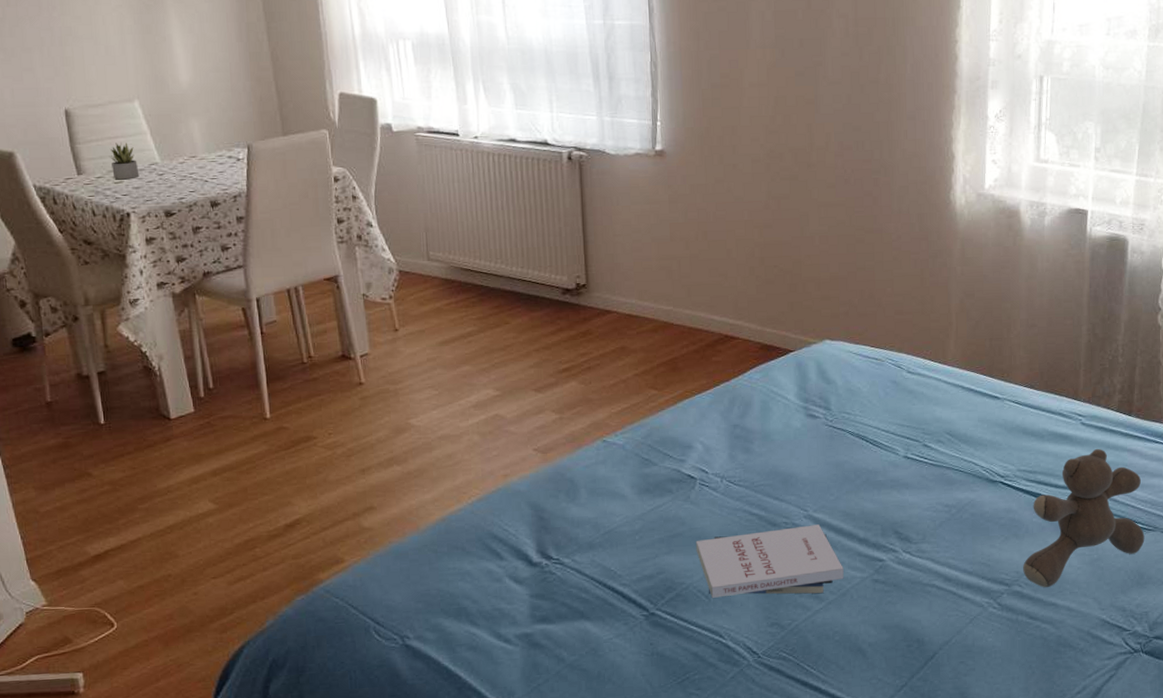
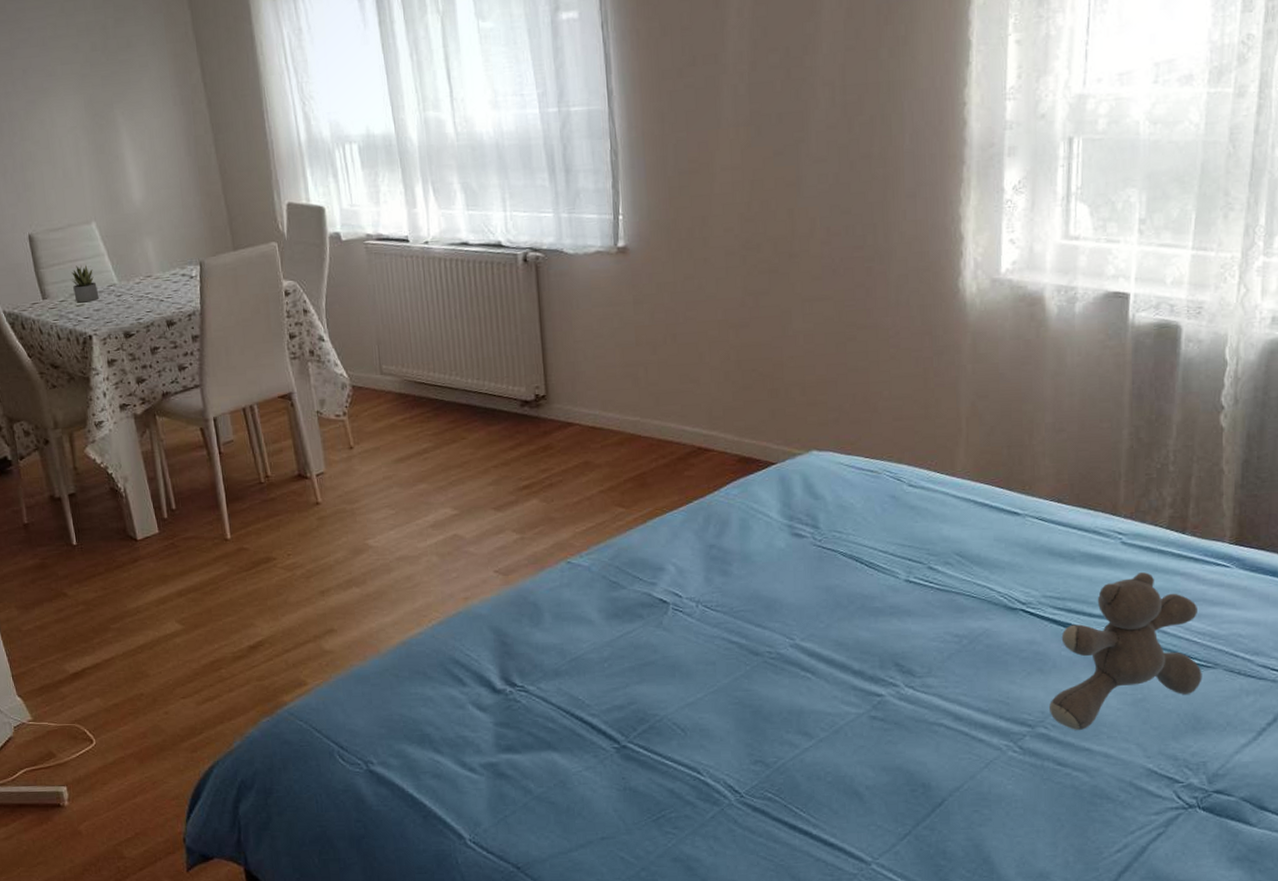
books: present [695,524,844,598] -> none [669,654,837,732]

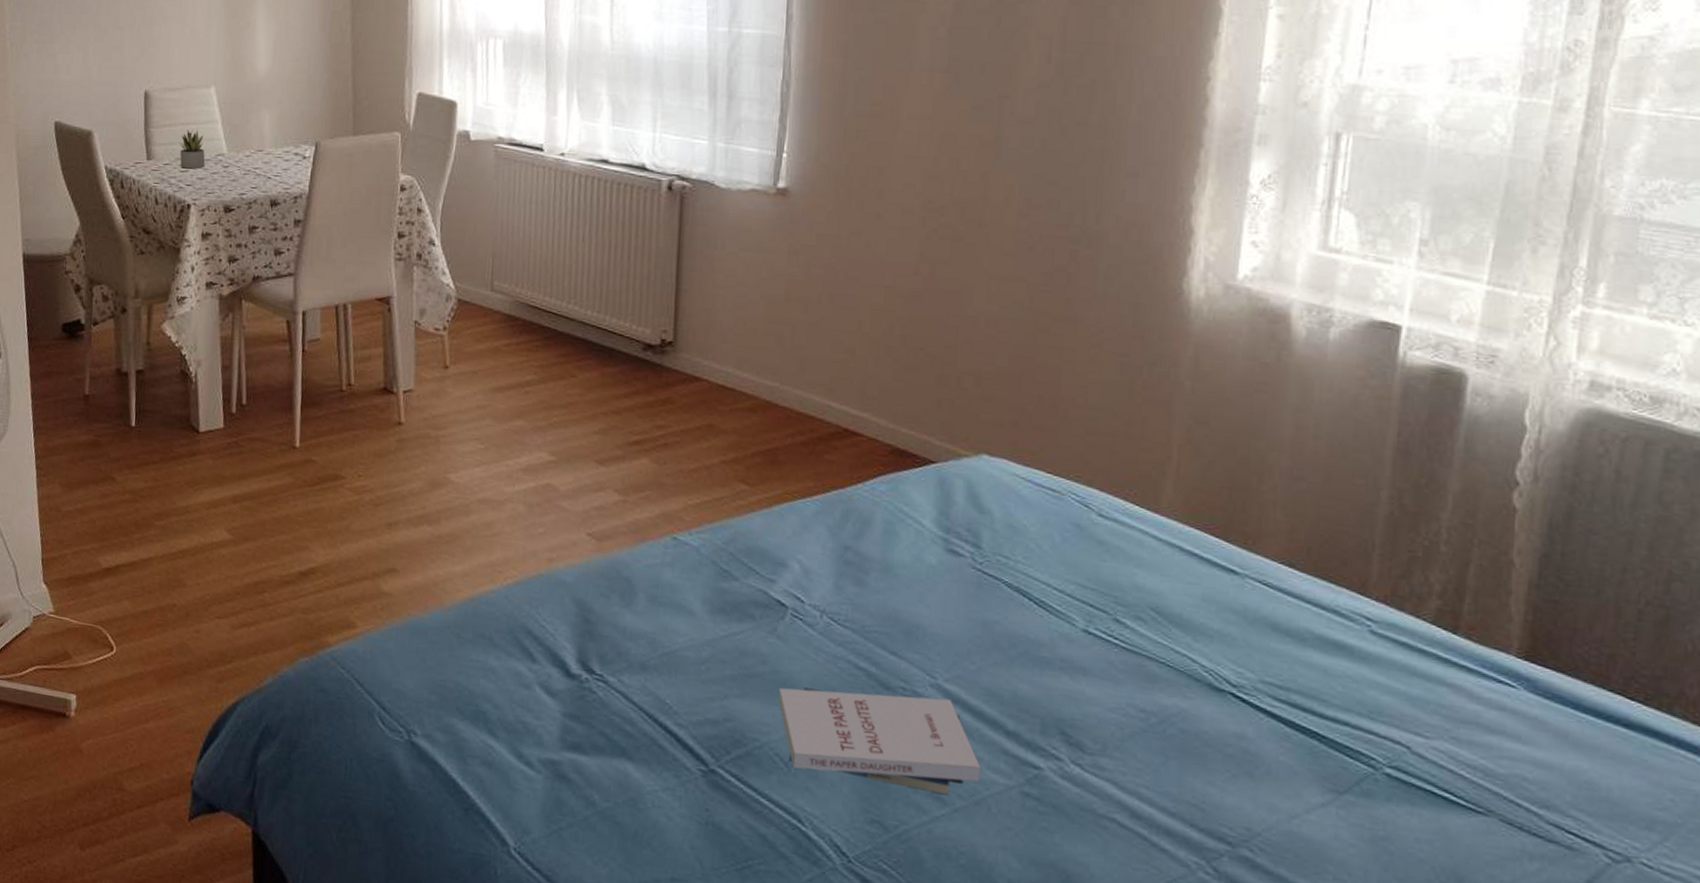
books: none [669,654,837,732] -> present [778,687,981,796]
stuffed bear: present [1049,572,1202,730] -> none [1258,673,1470,863]

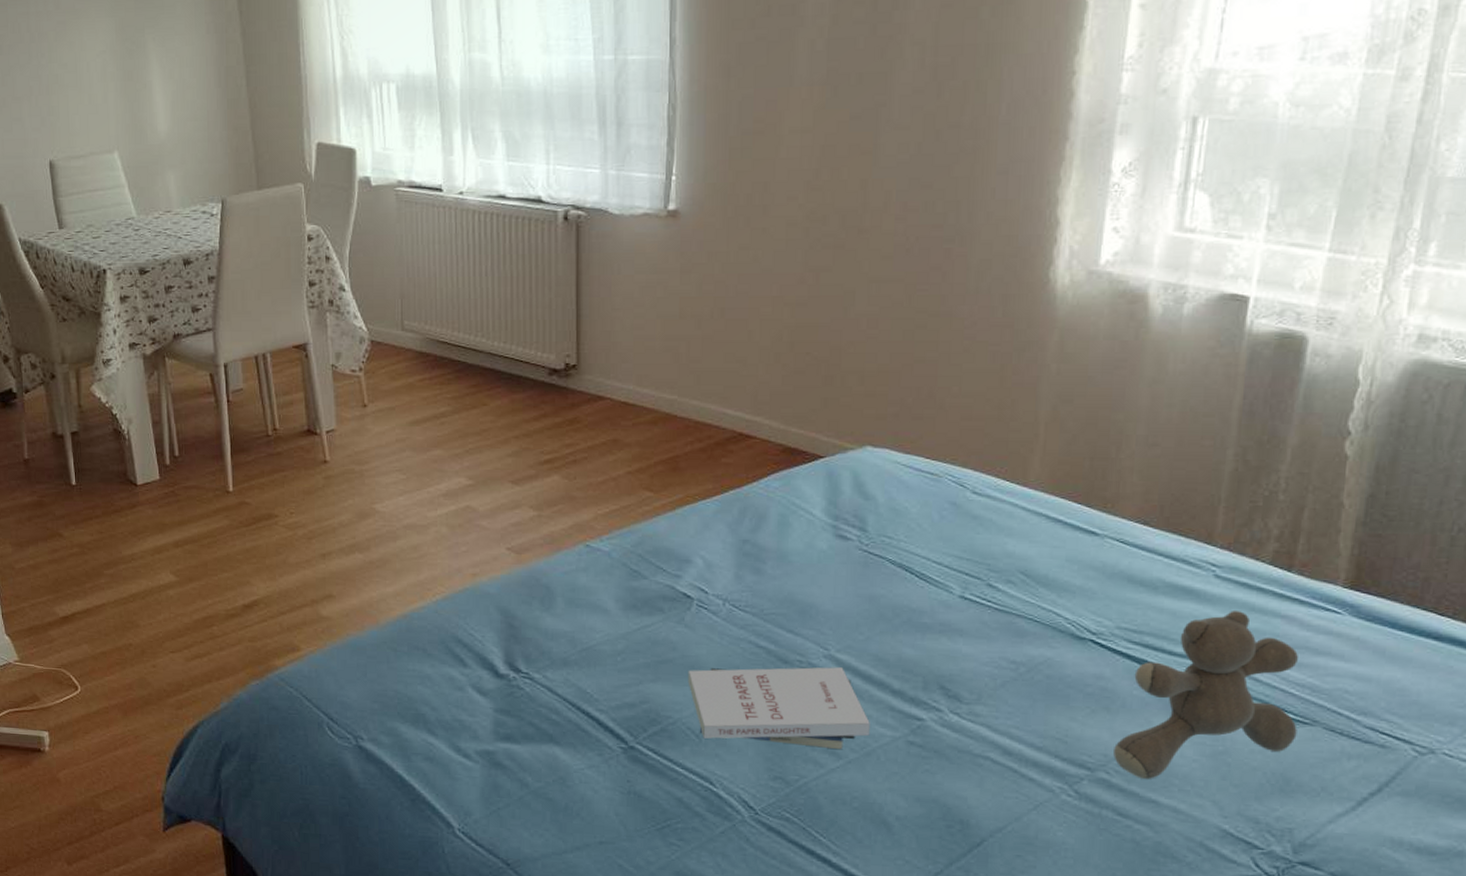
succulent plant: present [180,129,206,169] -> none [89,196,117,235]
stuffed bear: none [1258,673,1470,863] -> present [1113,611,1298,779]

